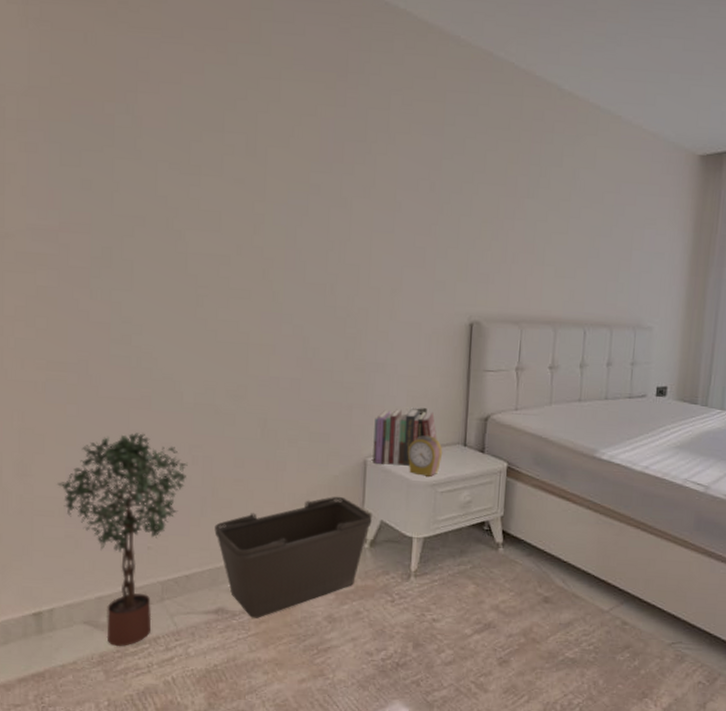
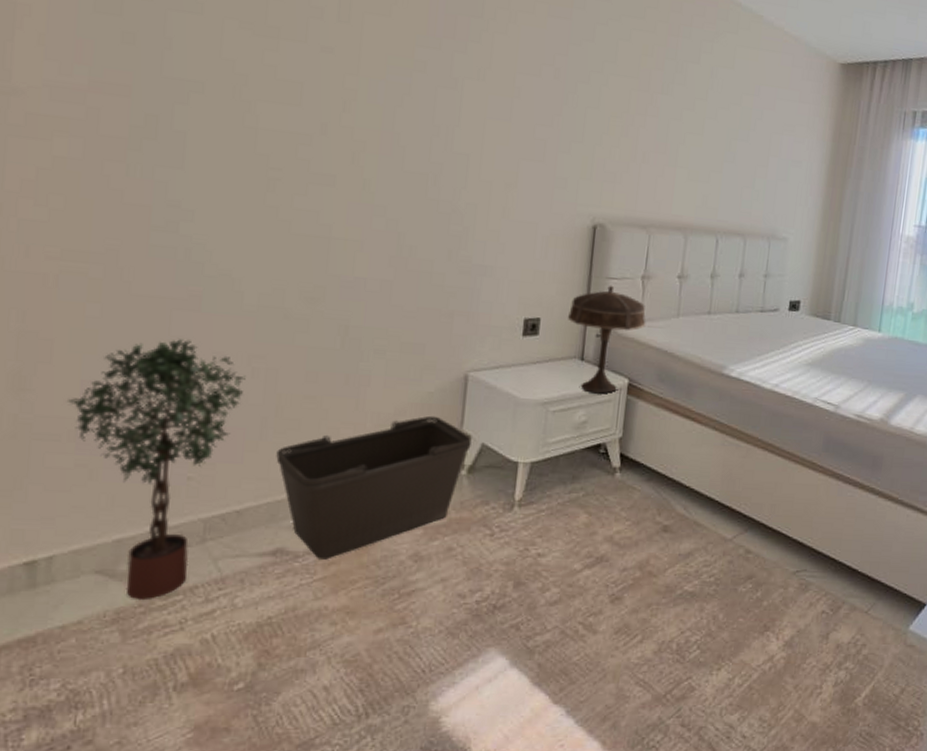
books: present [372,408,437,466] -> none [475,318,551,382]
alarm clock: present [407,435,443,477] -> none [516,348,557,394]
table lamp: none [450,377,521,477] -> present [567,285,646,394]

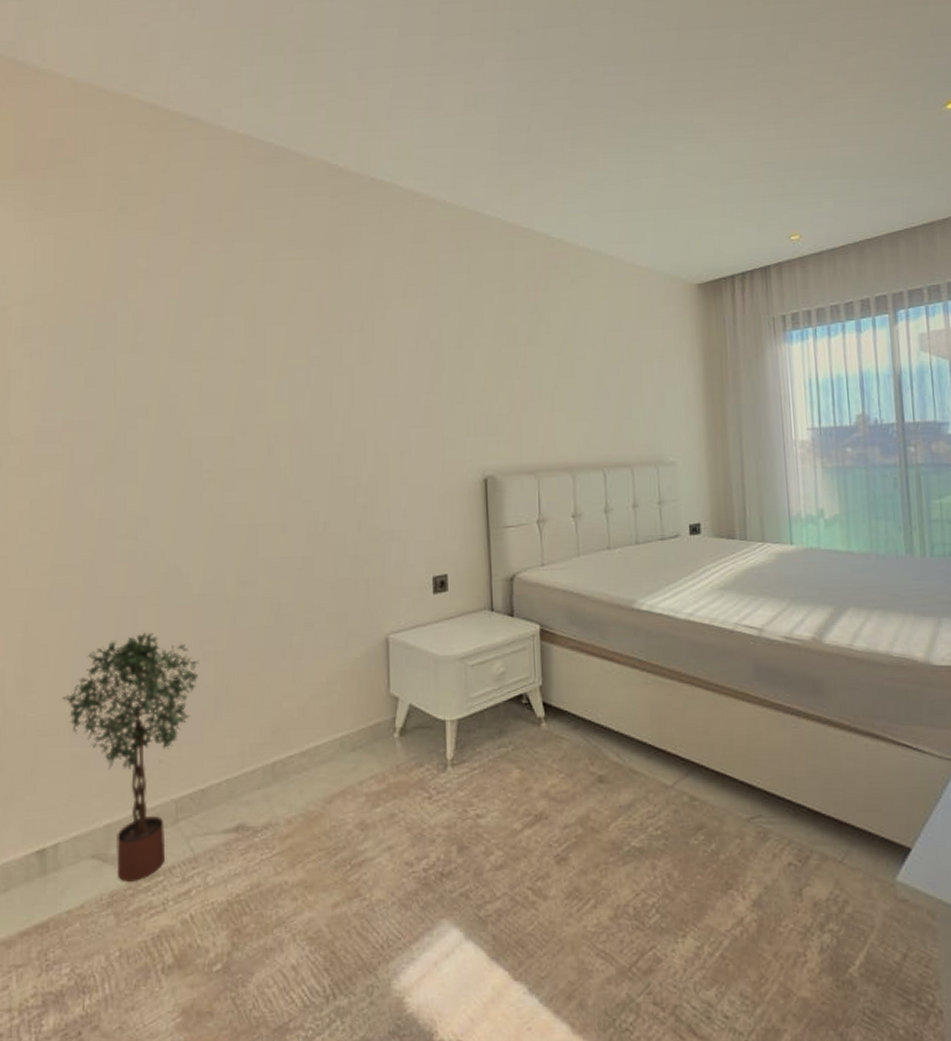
bicycle basket: present [276,415,472,560] -> none [230,681,400,833]
table lamp: present [567,285,646,394] -> none [472,533,548,643]

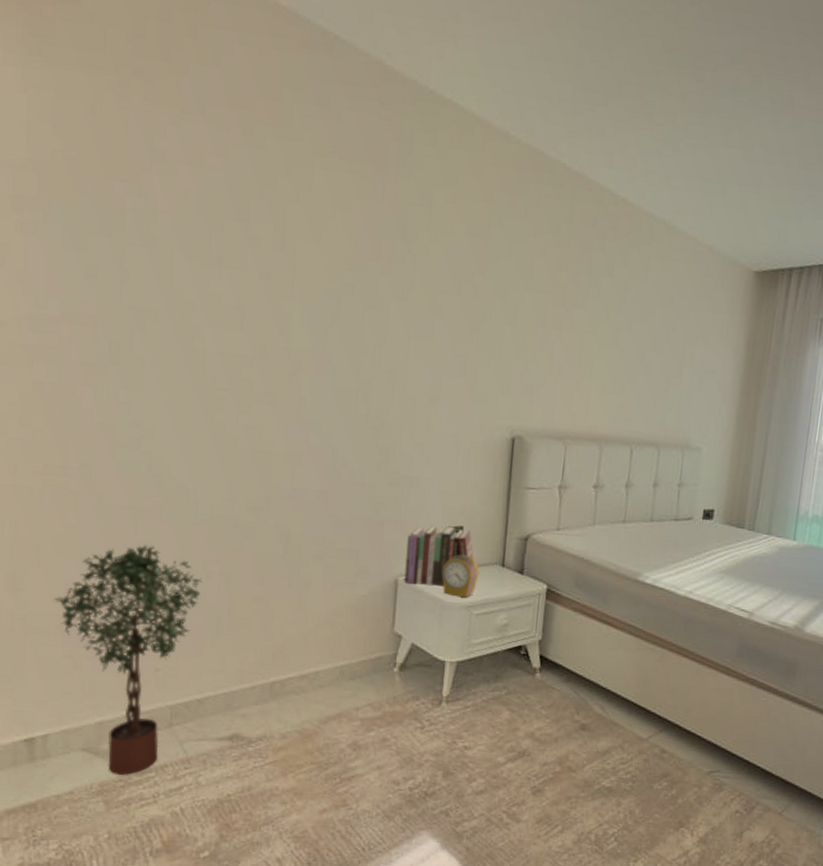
books: none [394,576,462,641] -> present [404,526,474,586]
alarm clock: none [431,604,469,649] -> present [441,554,480,598]

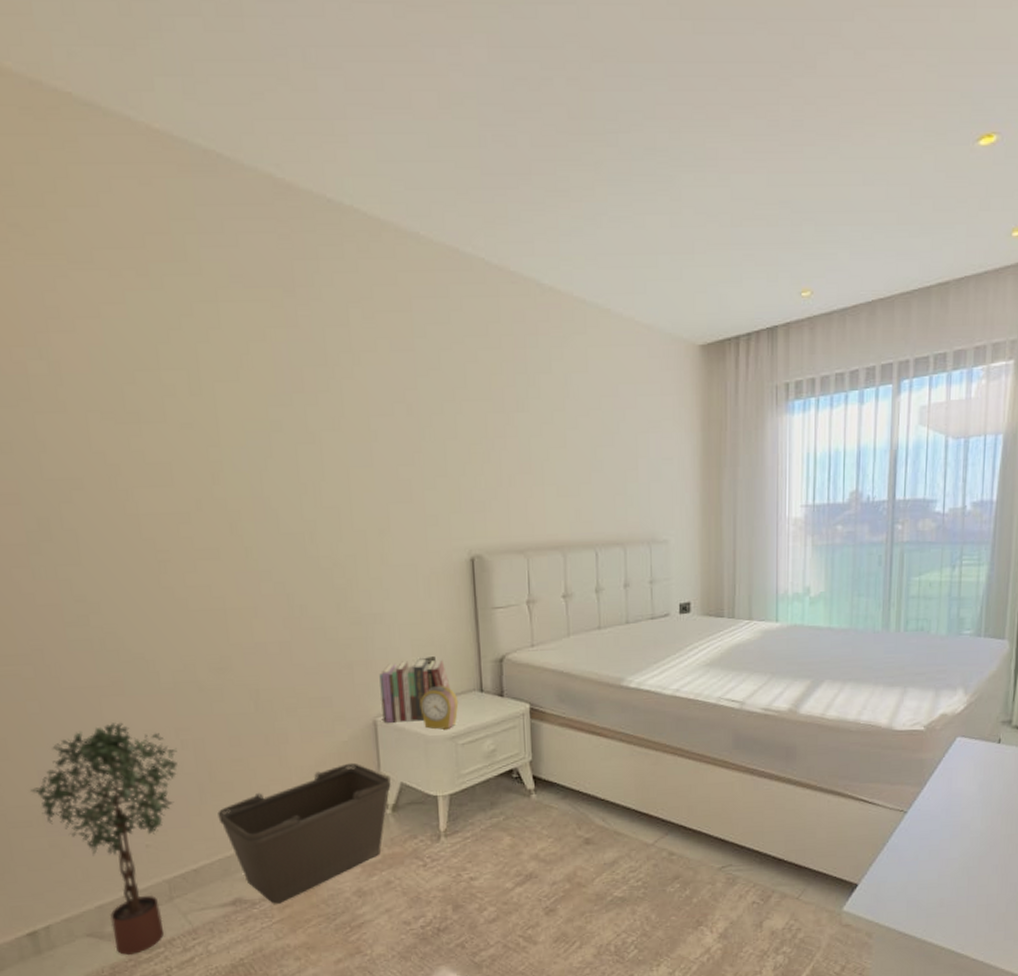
bicycle basket: none [230,617,402,746] -> present [218,762,391,904]

